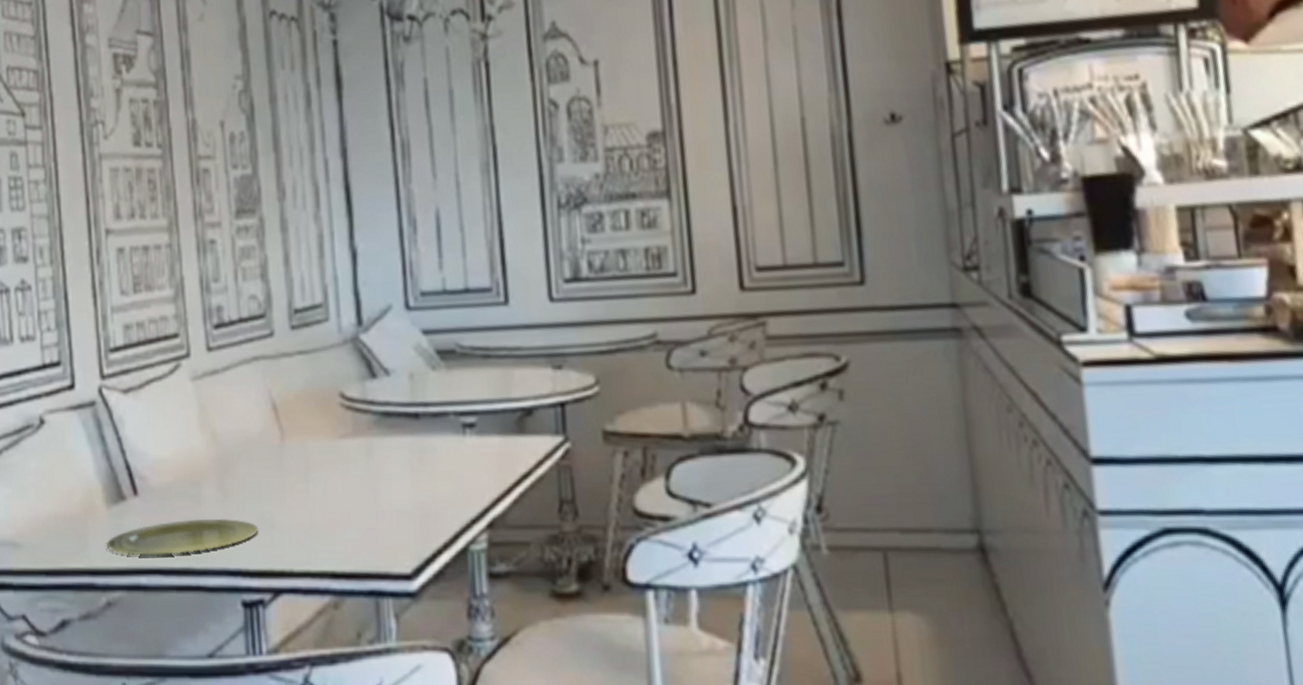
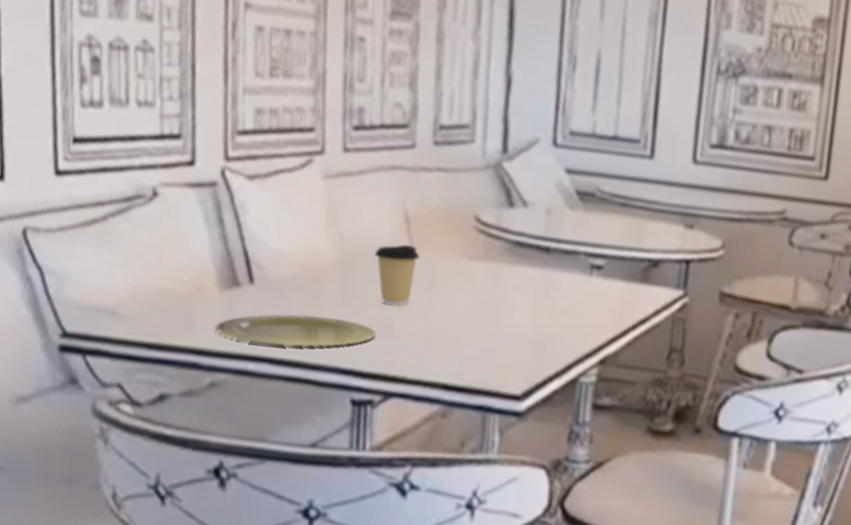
coffee cup: none [248,433,292,497] -> present [374,244,420,307]

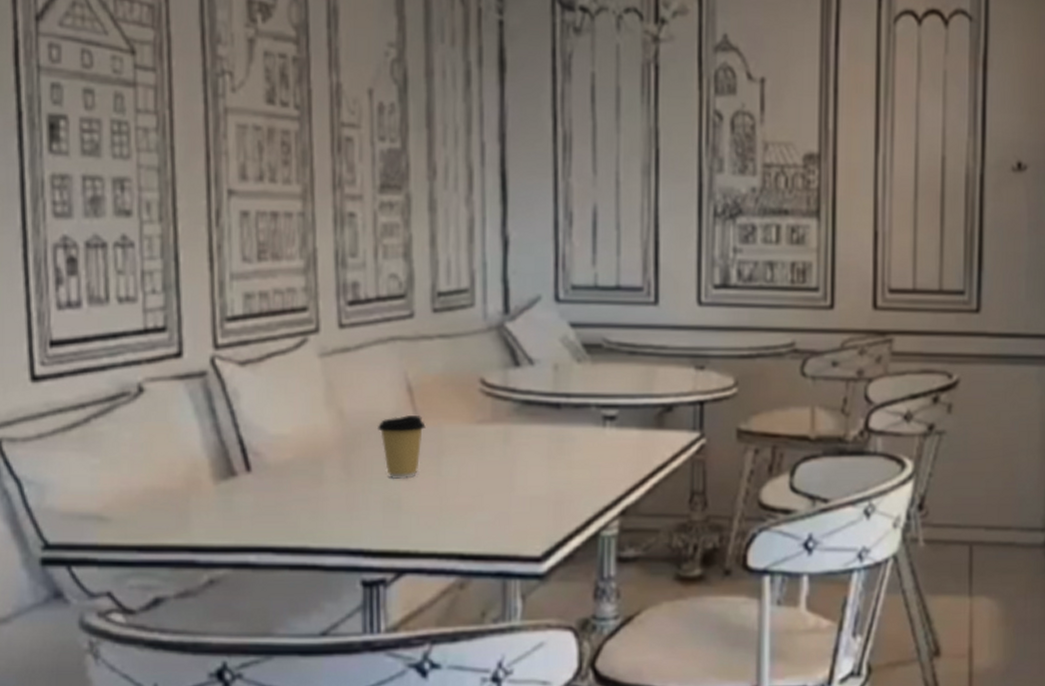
plate: present [214,314,376,347] -> none [210,498,384,533]

